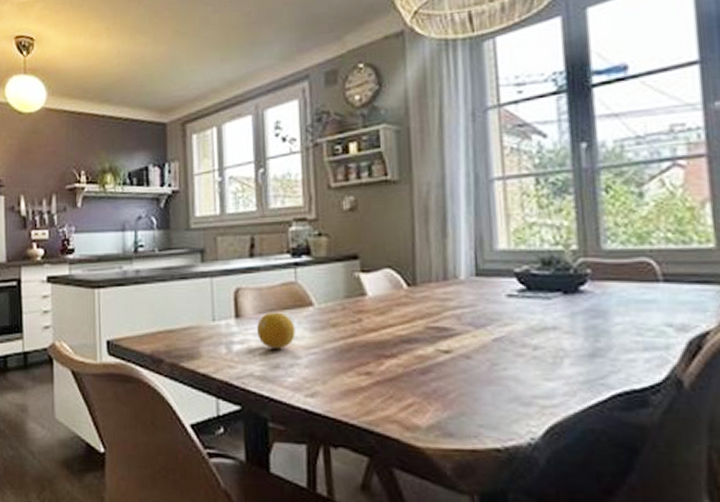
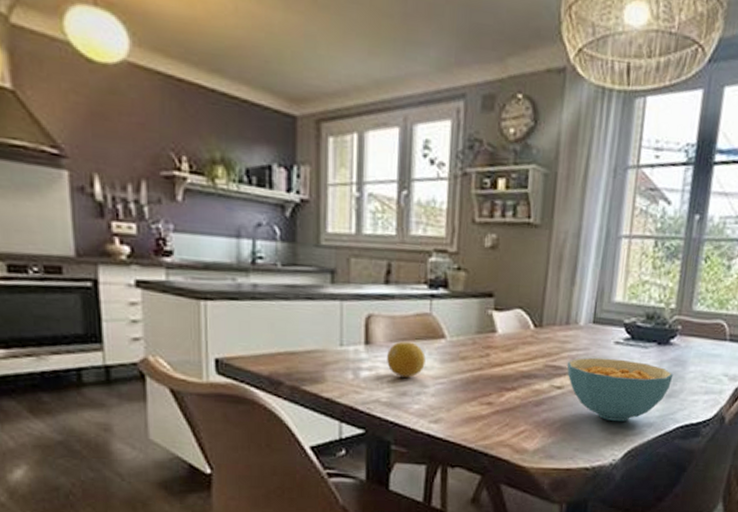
cereal bowl: none [451,314,593,391] -> present [567,357,674,422]

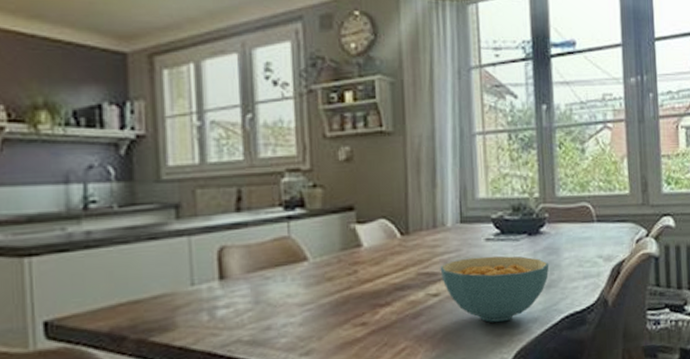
fruit: present [387,341,426,378] -> none [245,270,289,310]

